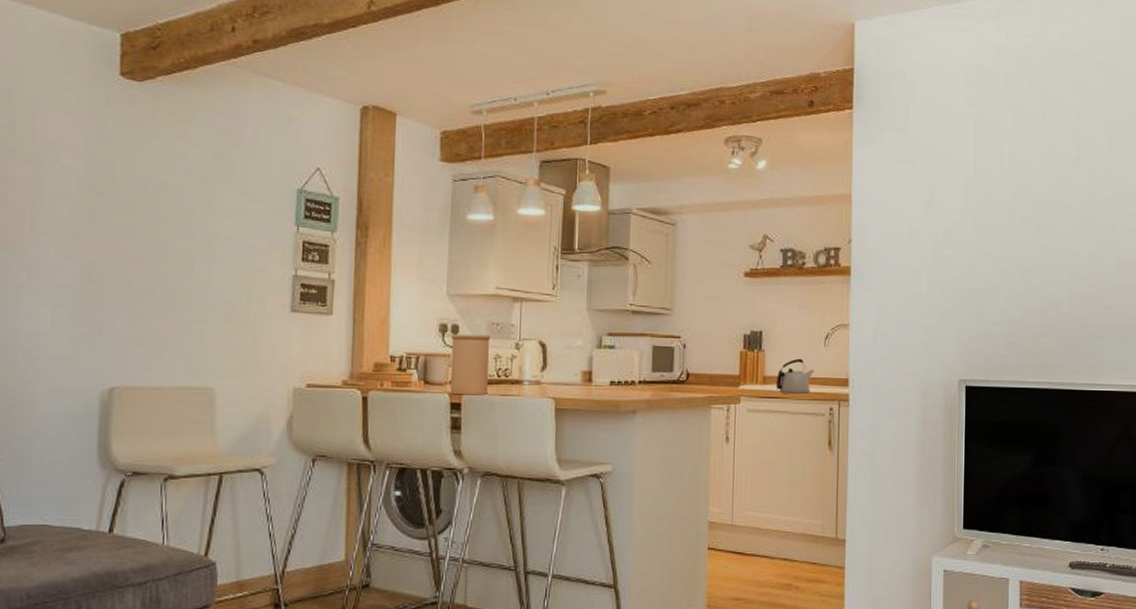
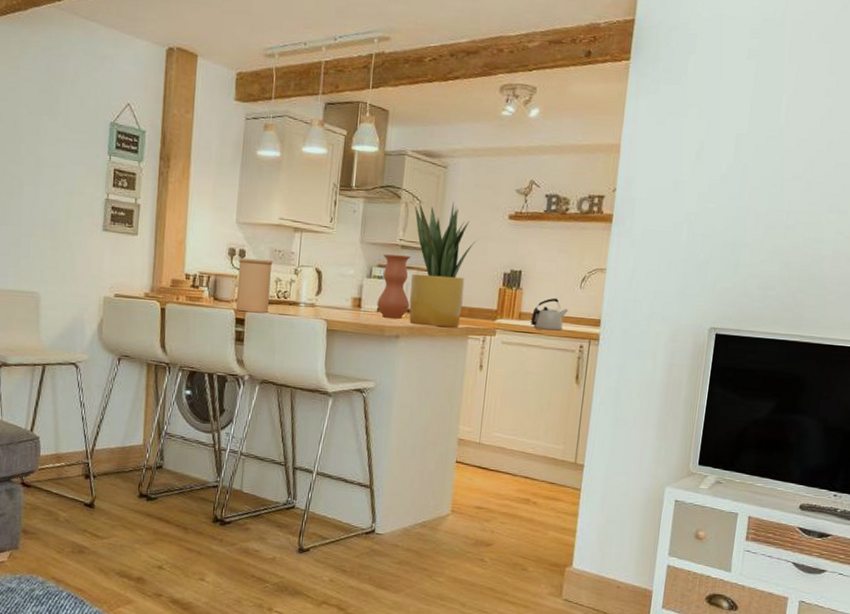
vase: none [609,321,645,392] -> present [377,254,412,319]
planter: none [644,260,712,398] -> present [409,201,477,328]

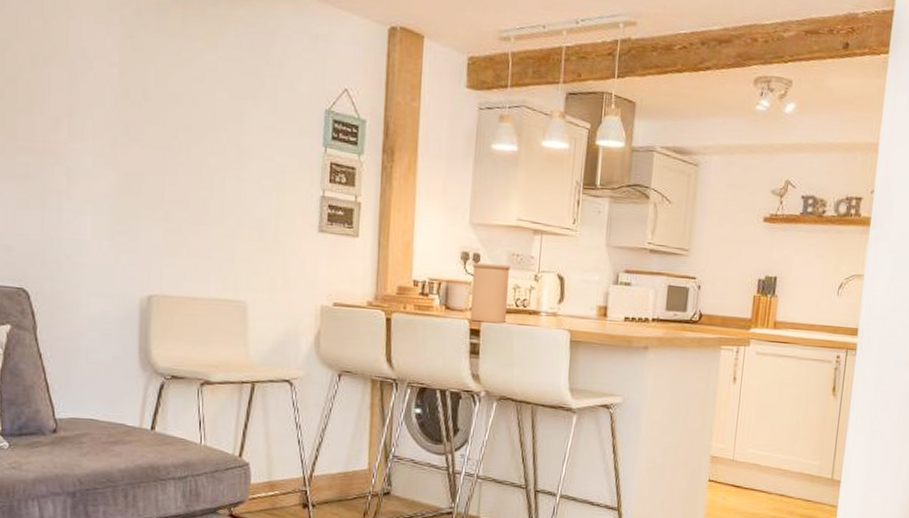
vase: present [377,254,412,319] -> none [624,259,661,329]
planter: present [409,201,477,328] -> none [658,202,730,338]
kettle: present [531,298,569,332] -> none [786,305,826,342]

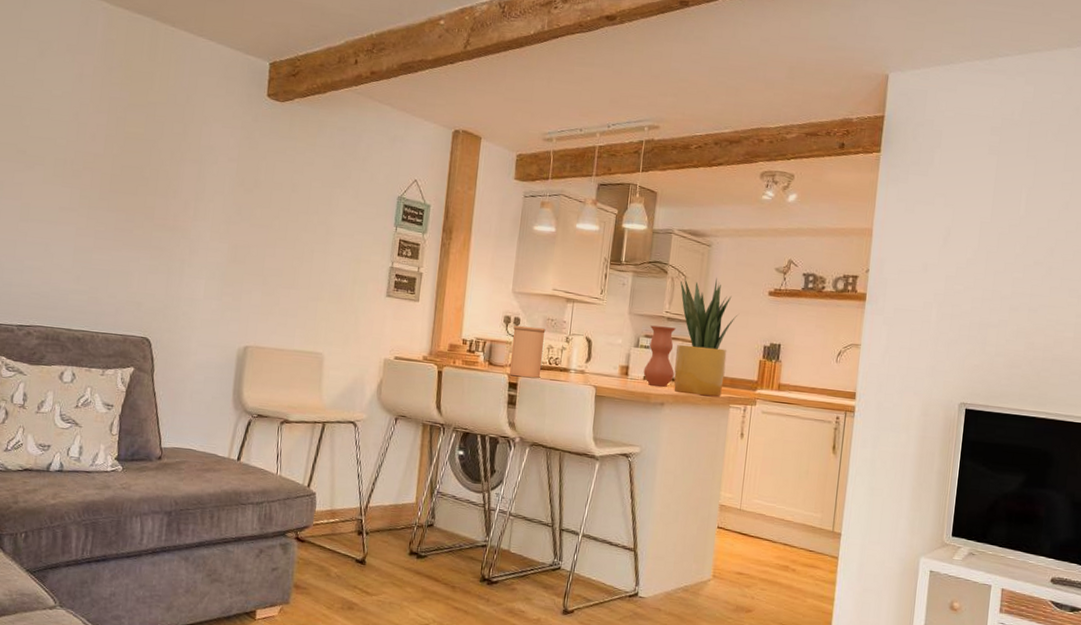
vase: none [624,259,661,329] -> present [643,325,677,387]
planter: none [658,202,730,338] -> present [674,277,738,397]

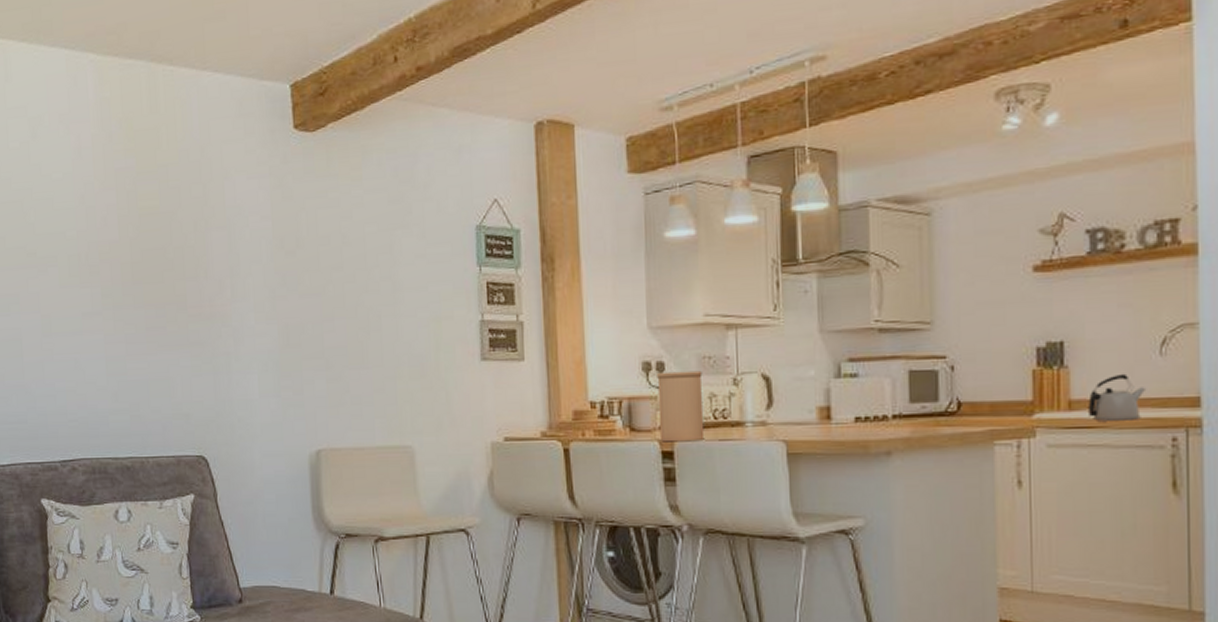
vase: present [643,325,677,387] -> none [853,342,901,429]
planter: present [674,277,738,397] -> none [891,258,989,435]
kettle: none [789,370,826,404] -> present [1088,373,1147,423]

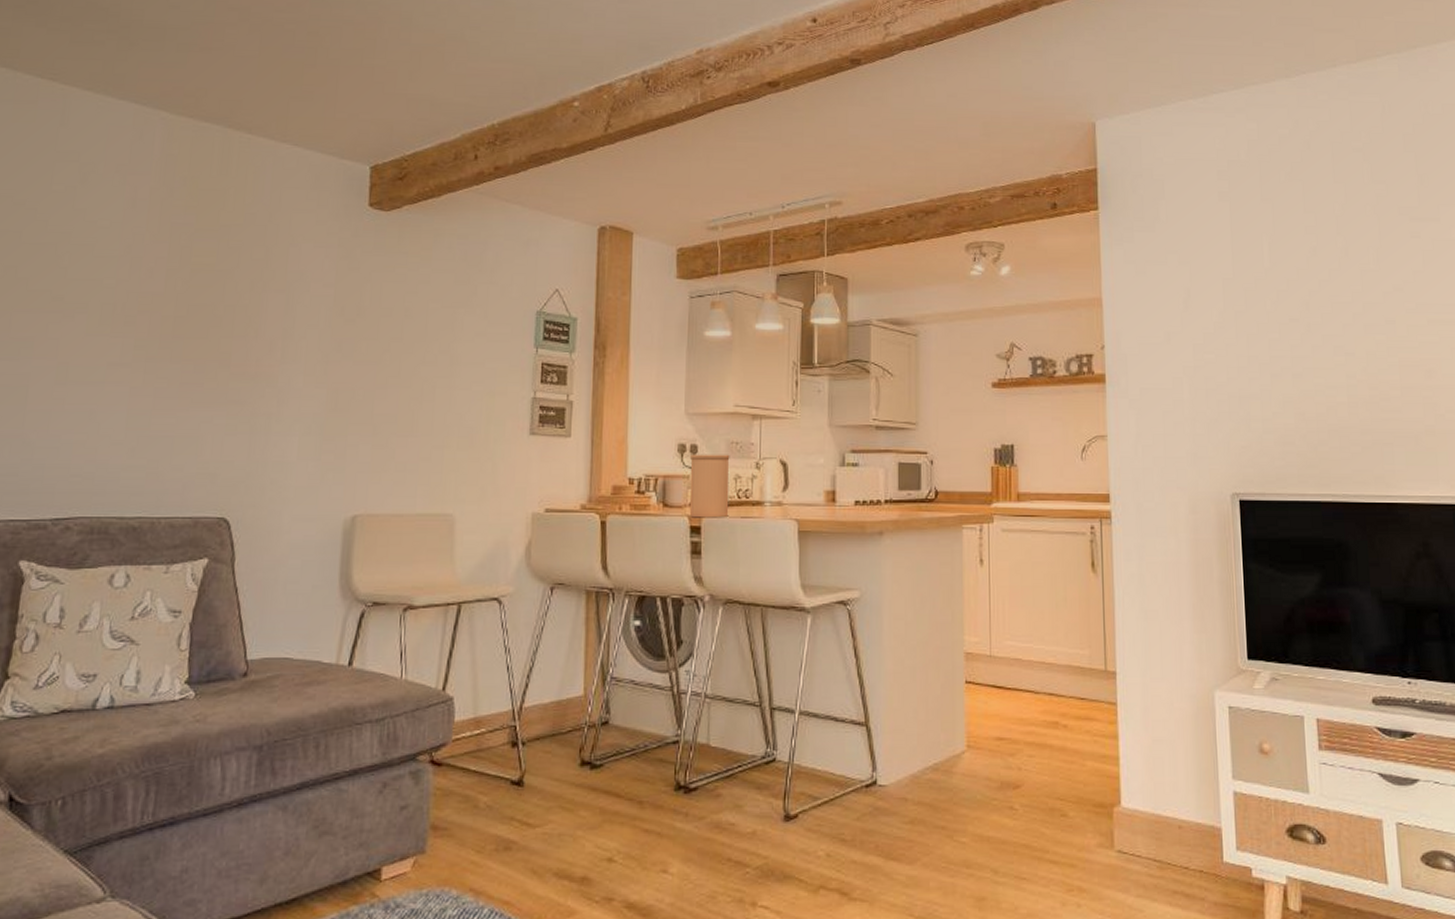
kettle: present [1088,373,1147,423] -> none [1032,473,1073,512]

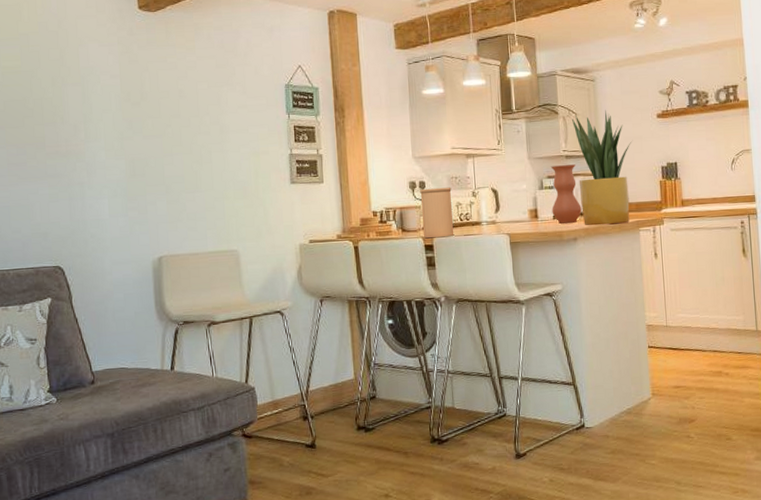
vase: none [854,437,891,511] -> present [551,164,582,224]
planter: none [887,372,959,518] -> present [572,109,632,226]

